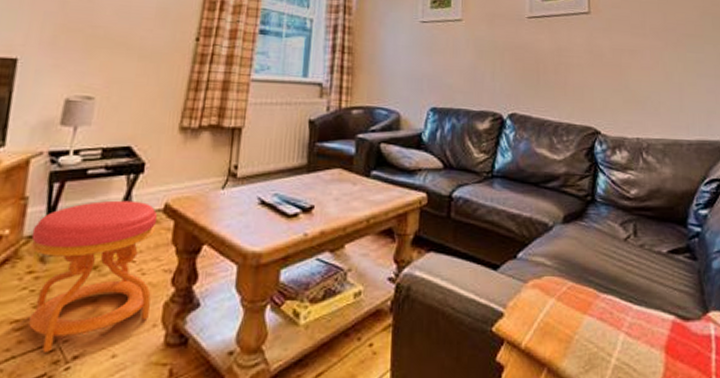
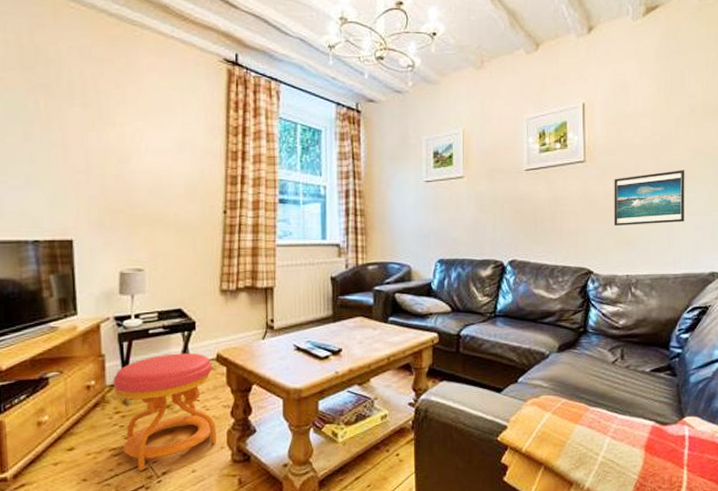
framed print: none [620,28,696,84] -> present [613,170,685,226]

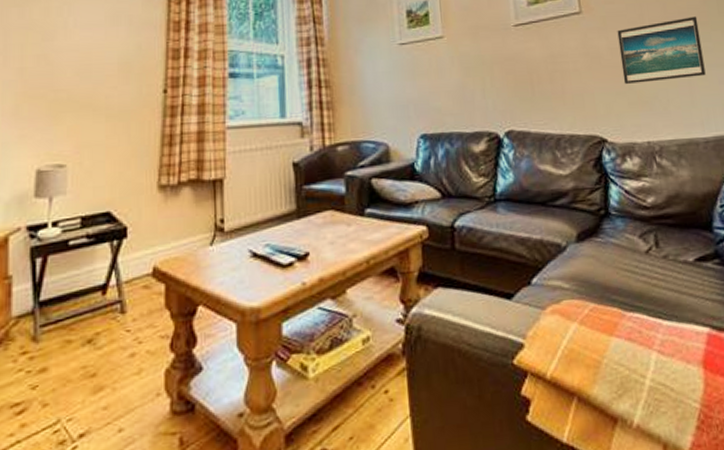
stool: present [113,353,216,471] -> none [20,267,151,433]

